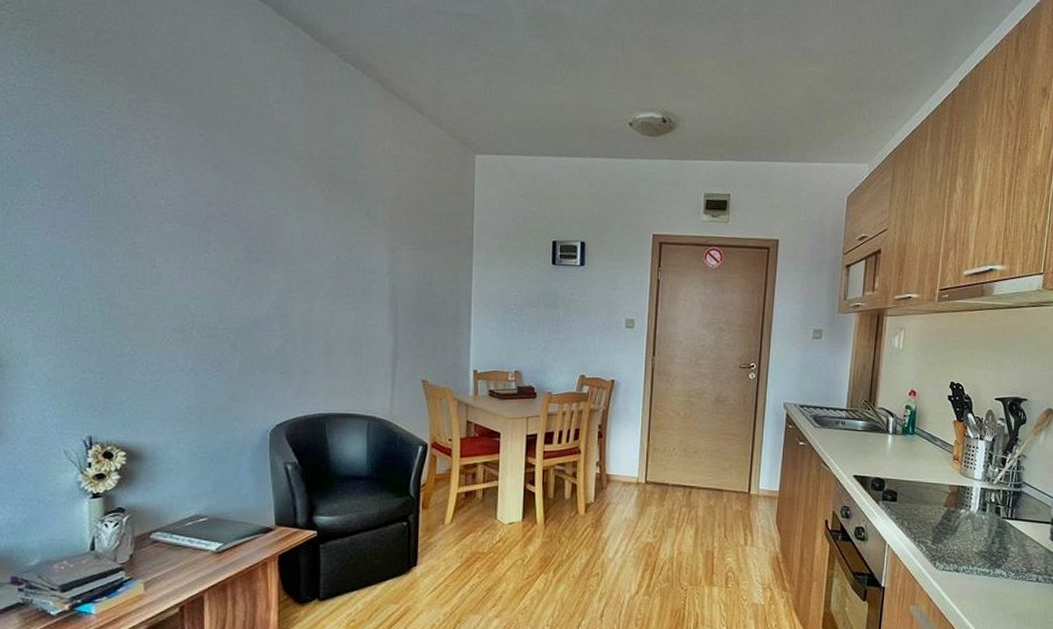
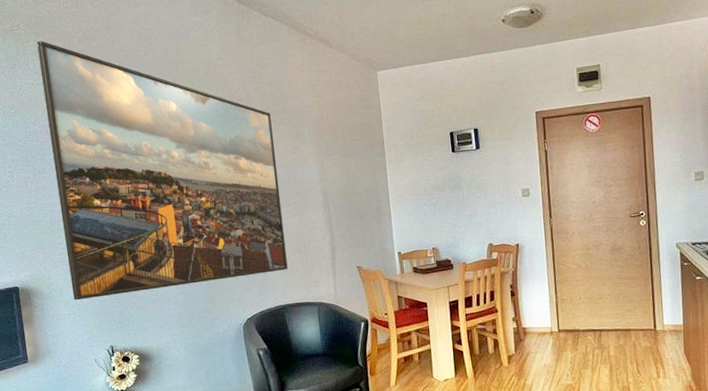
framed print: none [28,30,337,374] -> present [37,40,288,301]

